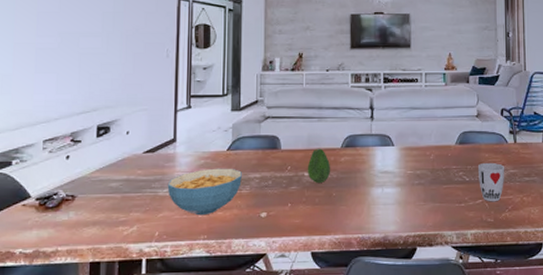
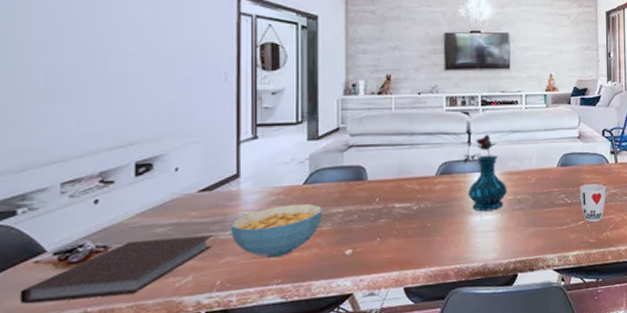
notebook: none [11,192,153,240] -> present [19,235,213,305]
fruit: present [307,148,331,184] -> none [398,177,425,215]
vase: none [366,110,407,185] -> present [462,134,507,212]

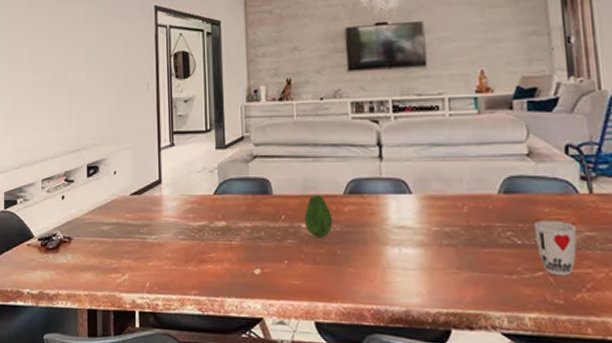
notebook: present [19,235,213,305] -> none [19,236,143,283]
cereal bowl: present [230,203,322,258] -> none [155,214,231,268]
fruit: none [398,177,425,215] -> present [304,194,333,238]
vase: present [462,134,507,212] -> none [374,147,431,244]

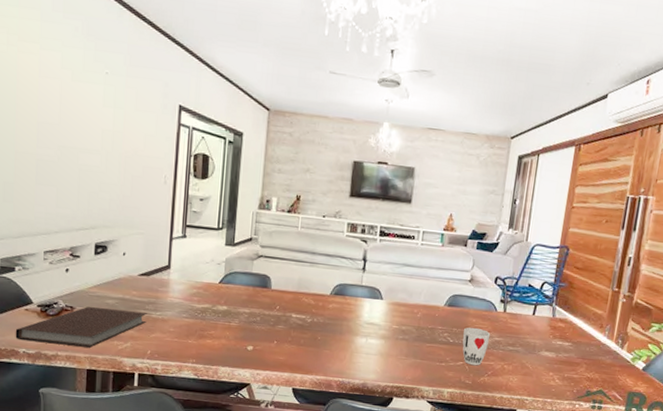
notebook: none [19,236,143,283] -> present [15,307,147,348]
fruit: present [304,194,333,238] -> none [295,292,319,326]

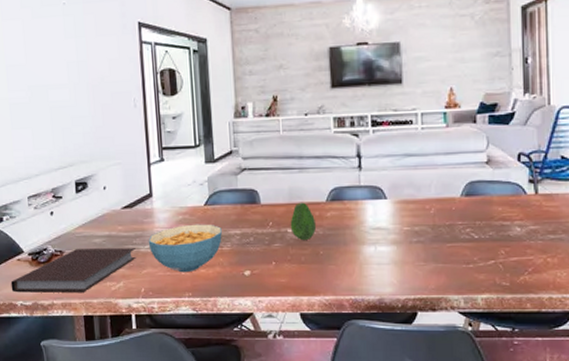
cereal bowl: none [160,298,232,341] -> present [148,224,222,273]
fruit: none [295,292,319,326] -> present [290,202,317,241]
cup: present [462,327,491,366] -> none [488,217,524,263]

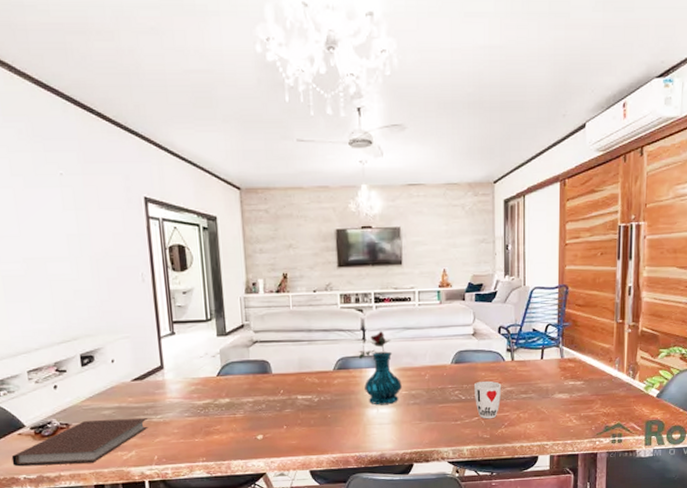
cereal bowl: present [148,224,222,273] -> none [160,393,235,440]
fruit: present [290,202,317,241] -> none [300,371,325,406]
vase: none [353,158,403,243] -> present [358,331,402,406]
cup: none [488,217,524,263] -> present [473,380,502,419]

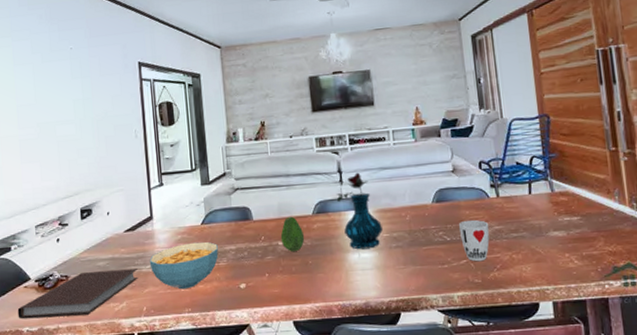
cereal bowl: none [160,393,235,440] -> present [149,241,219,290]
fruit: none [300,371,325,406] -> present [280,216,305,252]

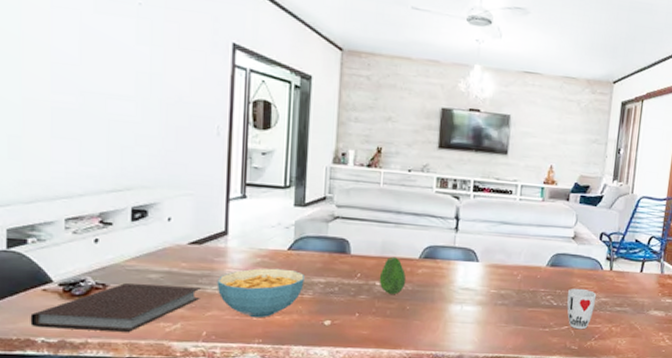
vase: present [336,172,383,250] -> none [448,222,491,303]

